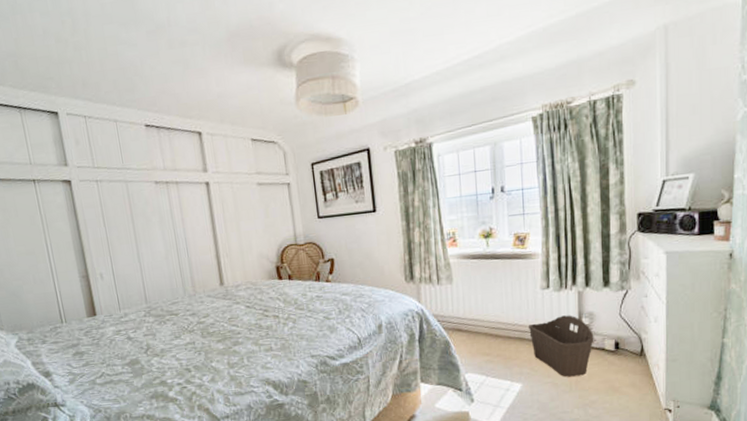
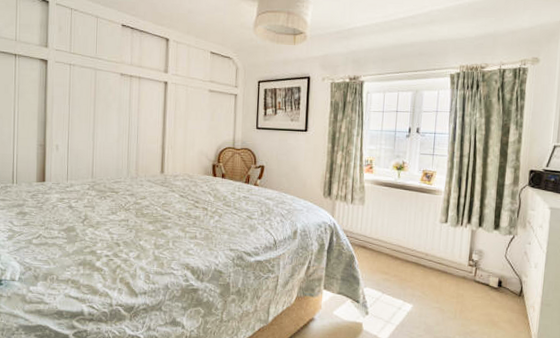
wicker basket: present [528,315,594,377] -> none [424,249,481,306]

